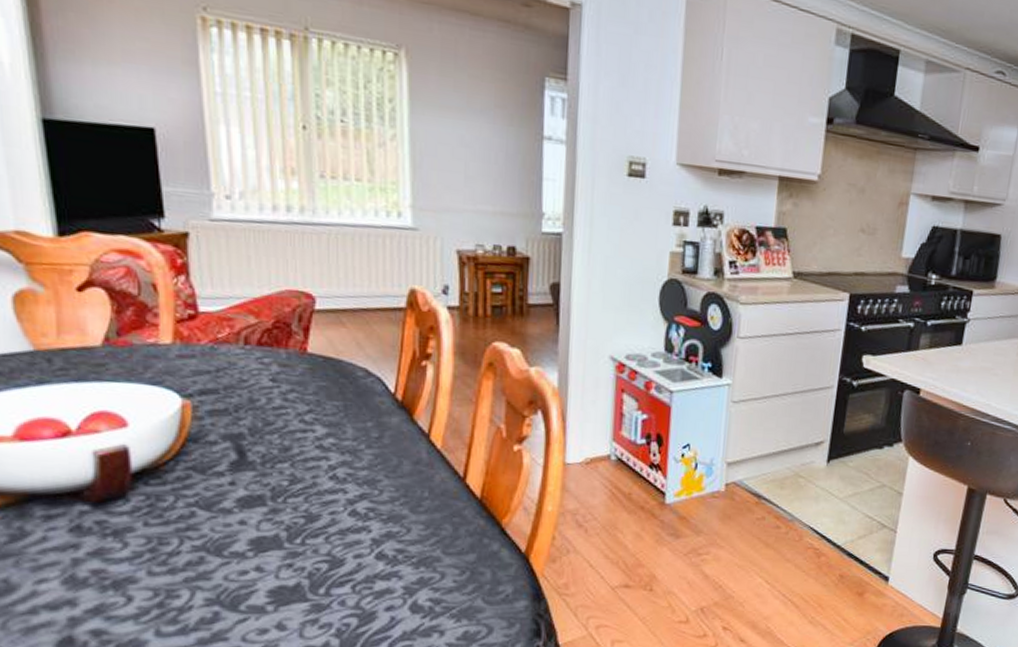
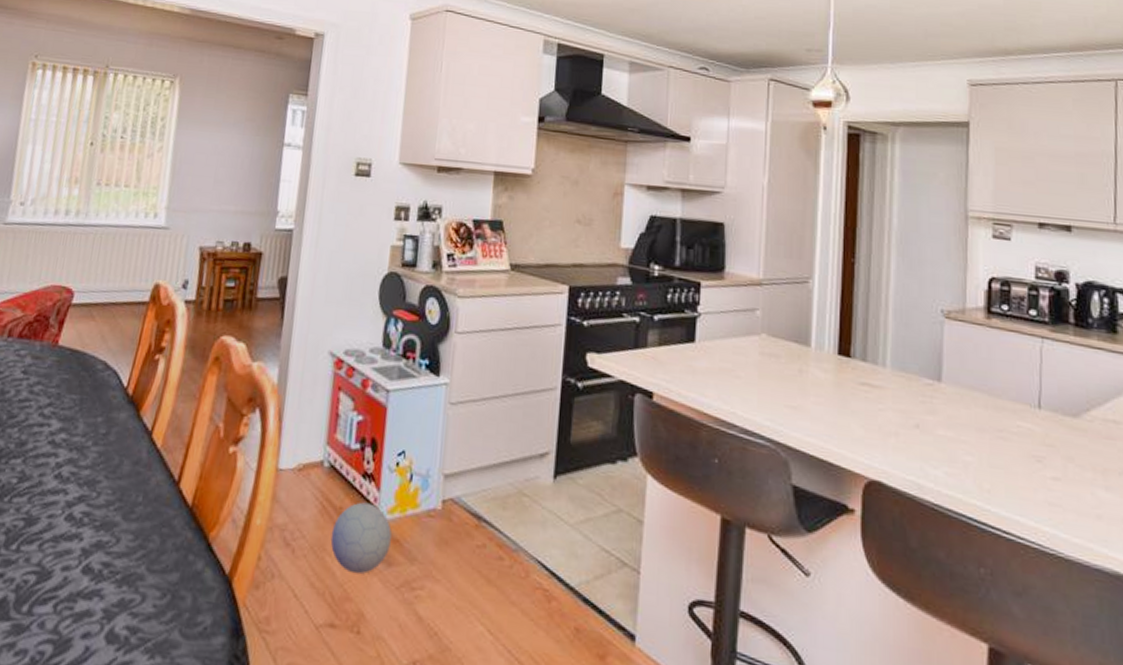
ball: none [621,488,679,546] -> present [330,502,392,574]

